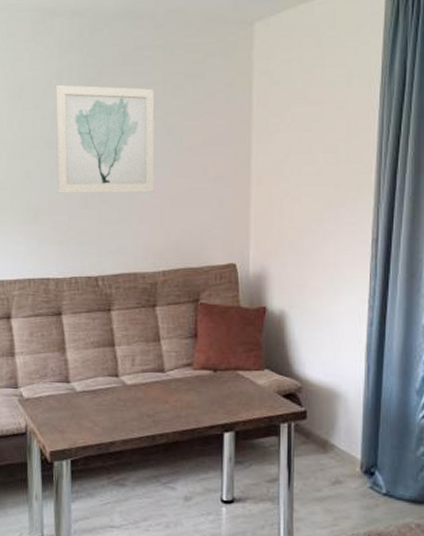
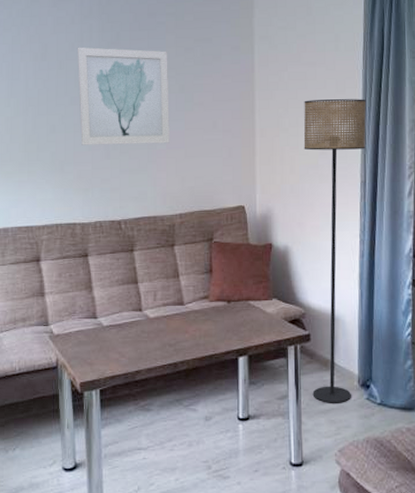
floor lamp: none [306,143,382,491] -> present [303,99,367,403]

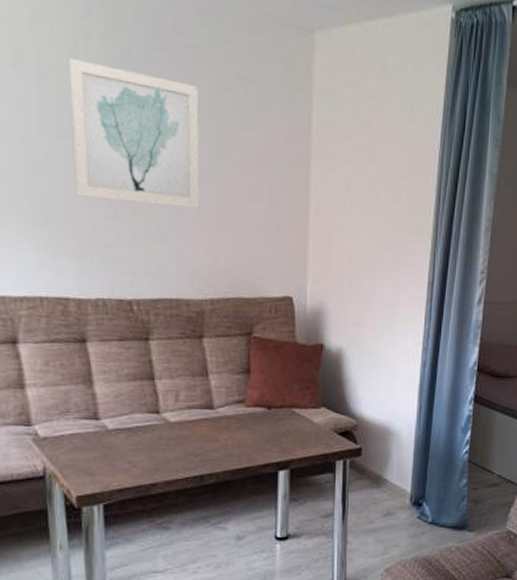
floor lamp: present [303,99,367,403] -> none [360,178,441,522]

